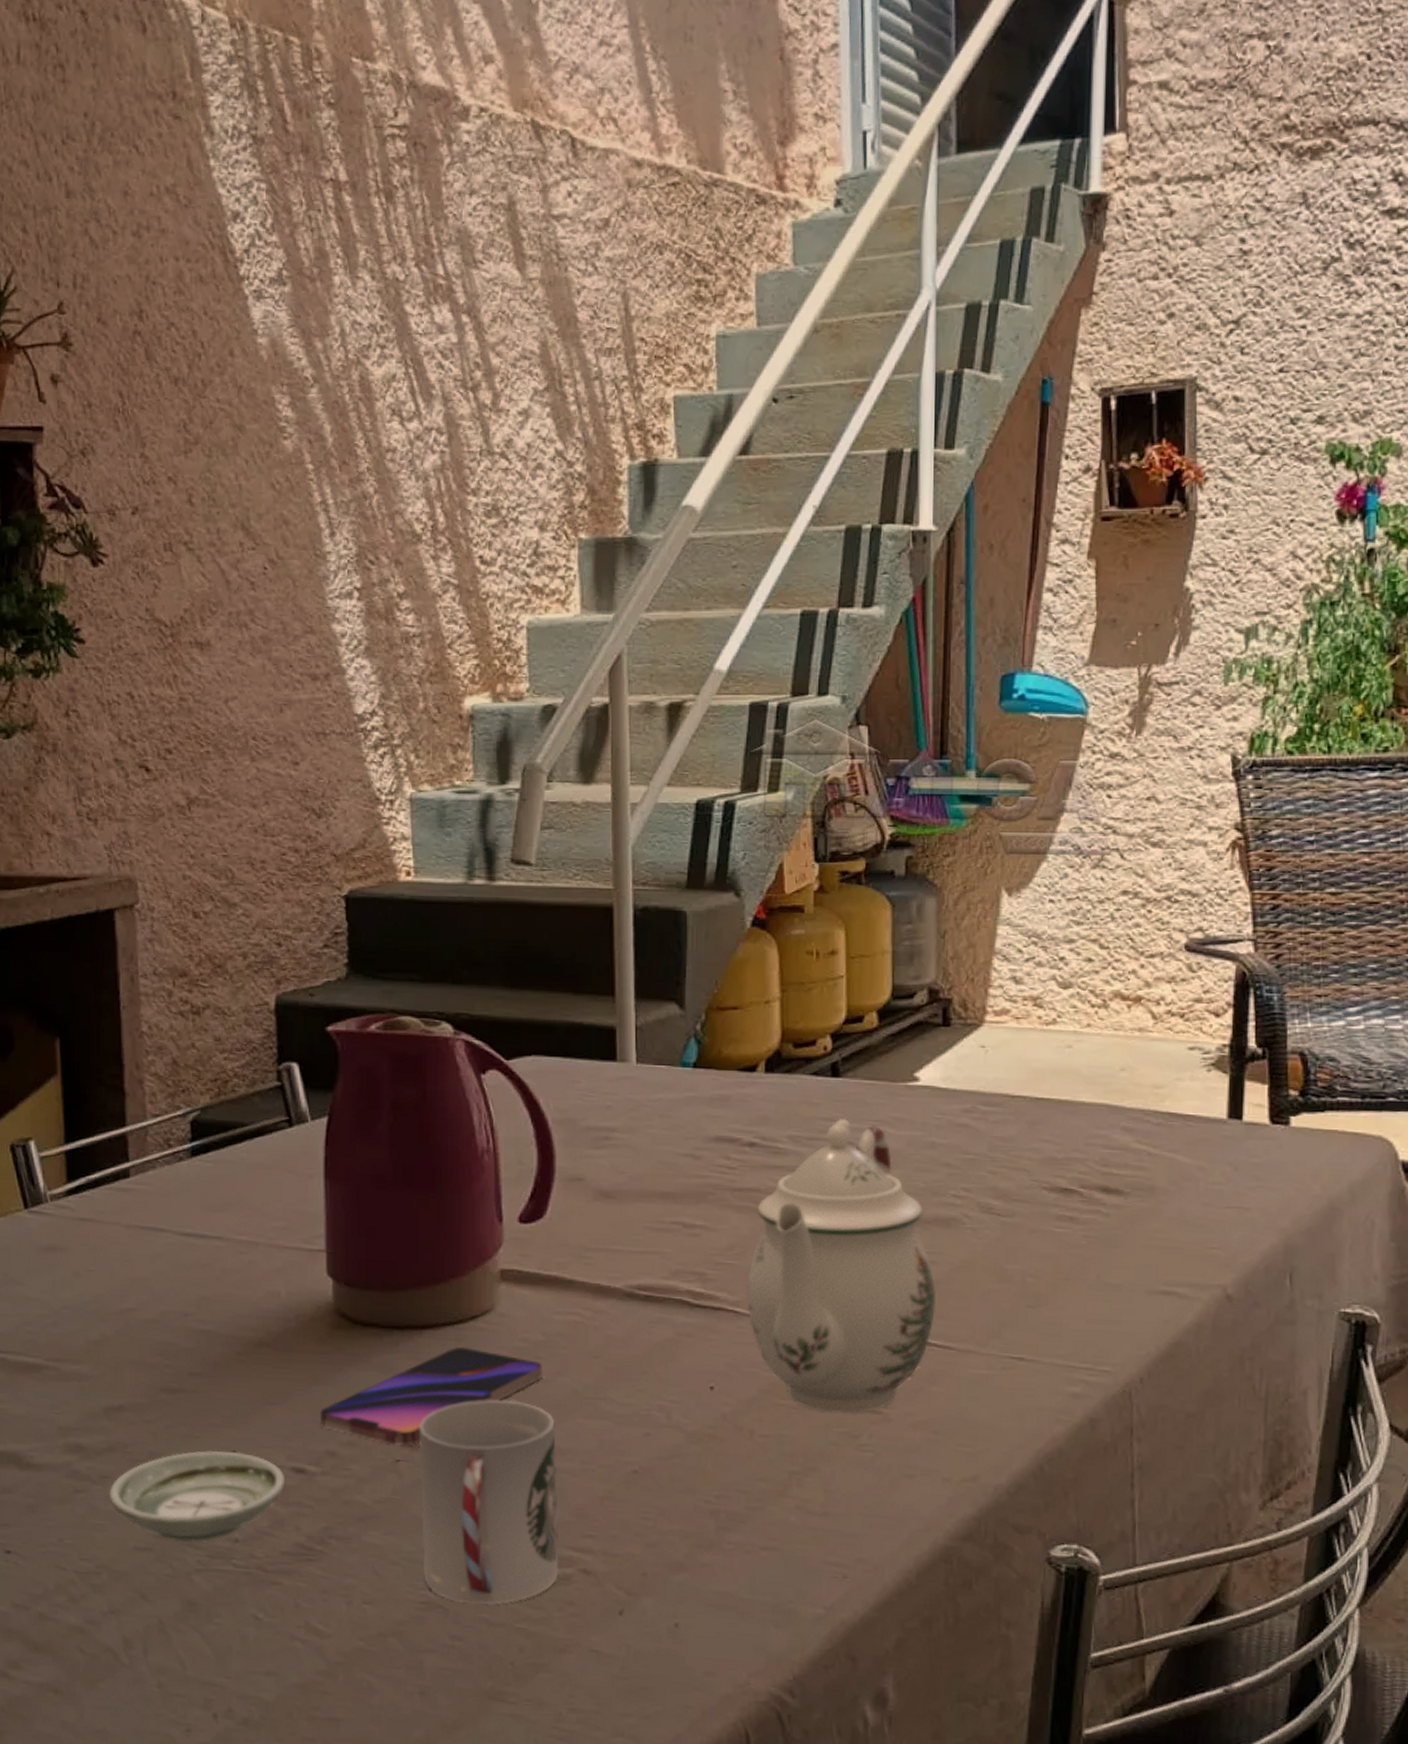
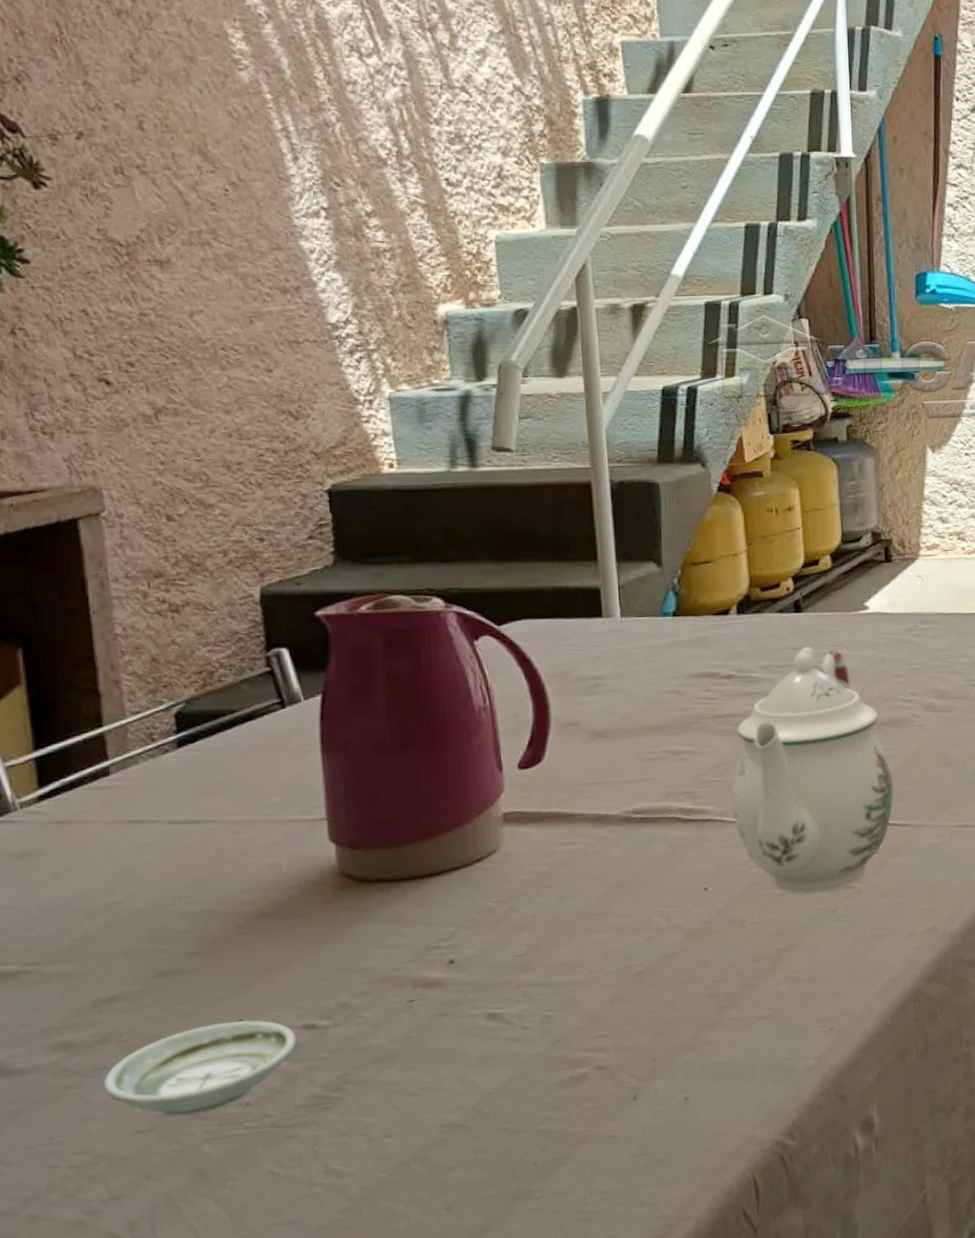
smartphone: present [320,1346,544,1446] -> none [330,887,550,988]
cup: present [419,1400,559,1604] -> none [431,928,575,1118]

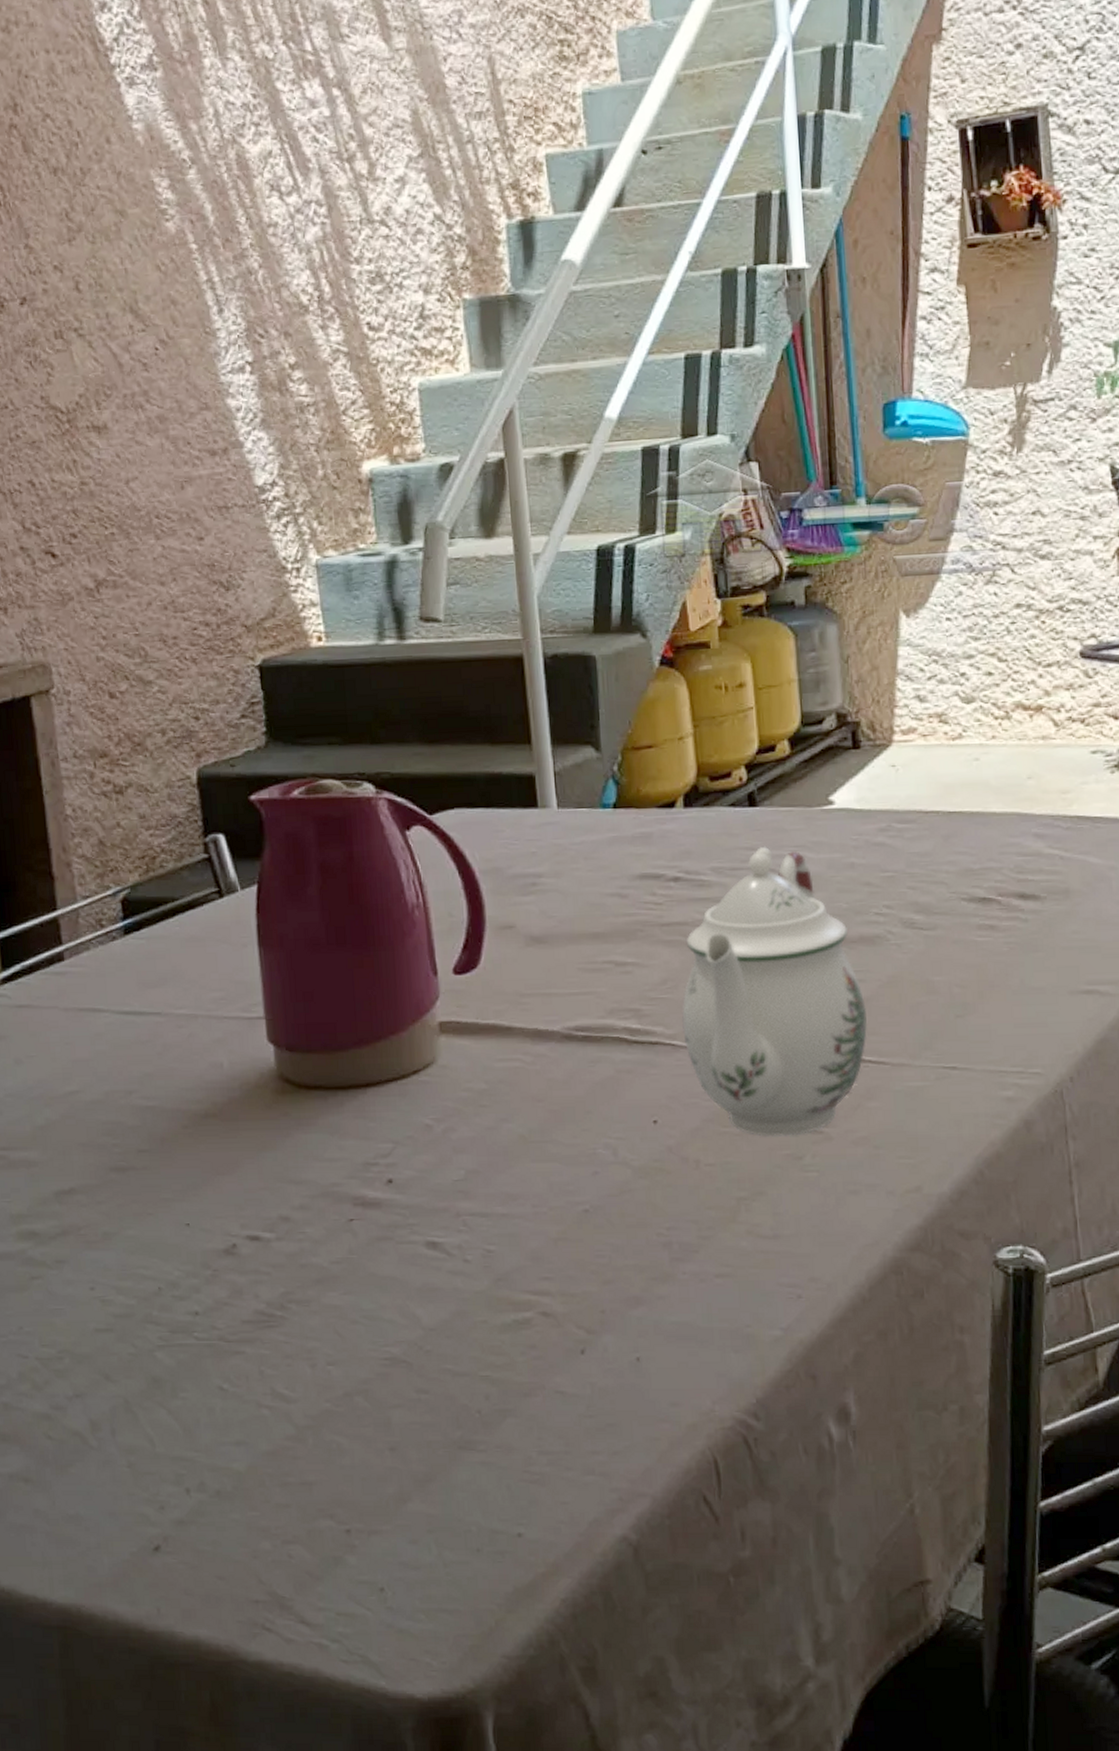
saucer: present [103,1020,297,1117] -> none [65,1224,241,1319]

